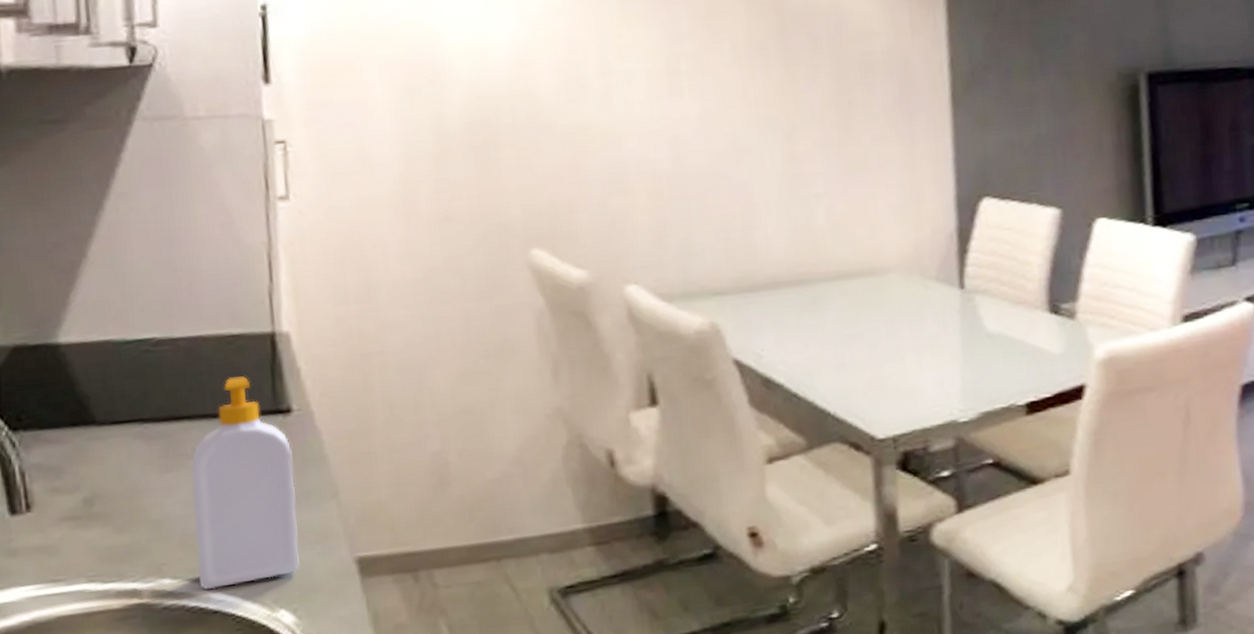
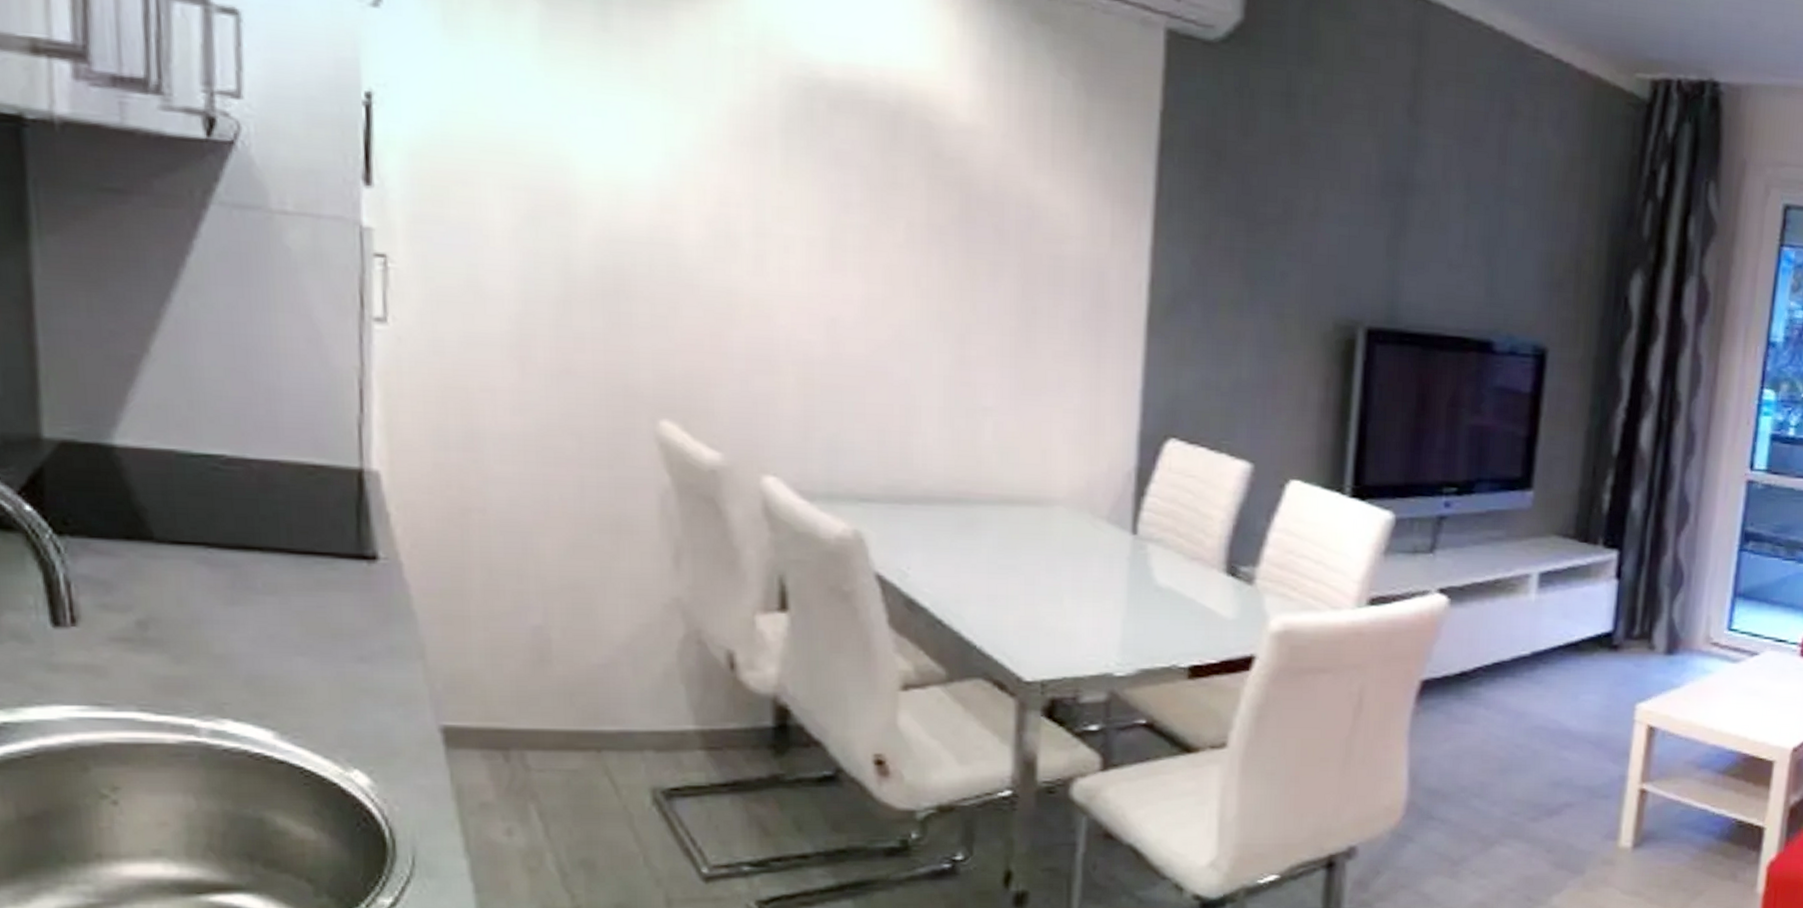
soap bottle: present [190,376,300,591] -> none [259,512,379,738]

